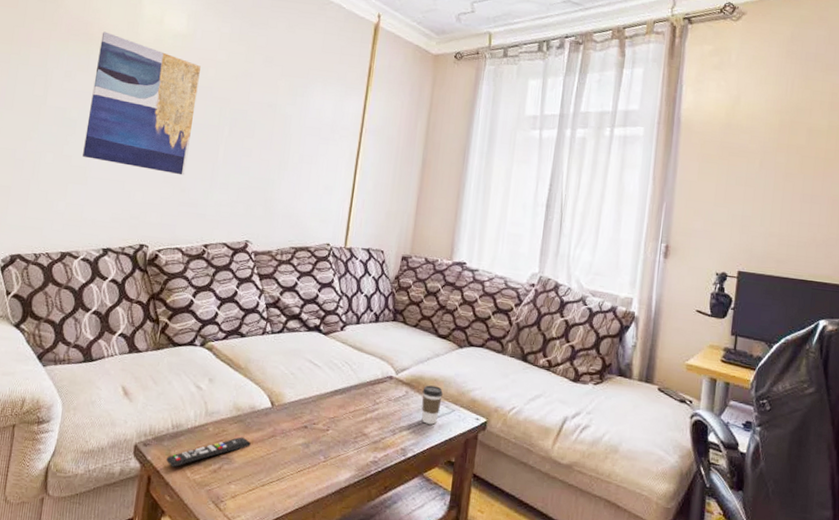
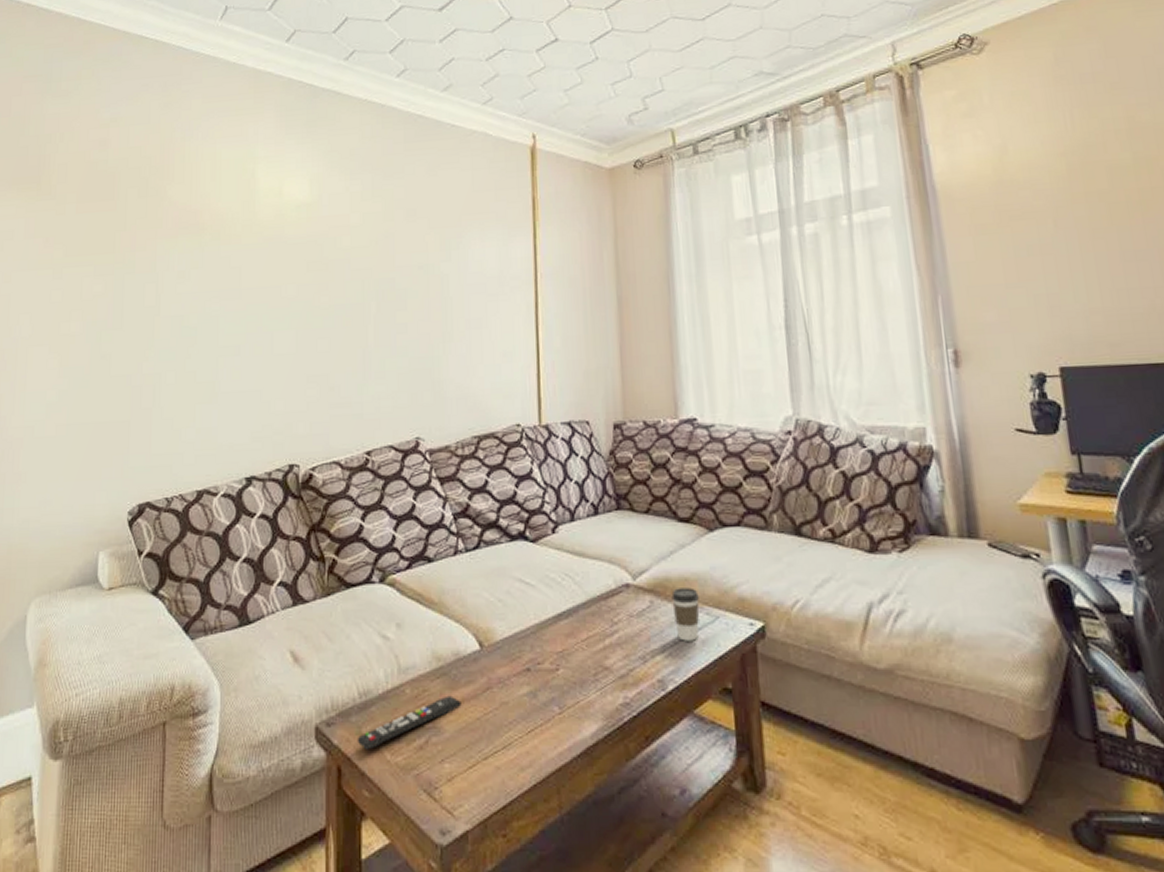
wall art: present [83,31,201,176] -> none [209,217,333,371]

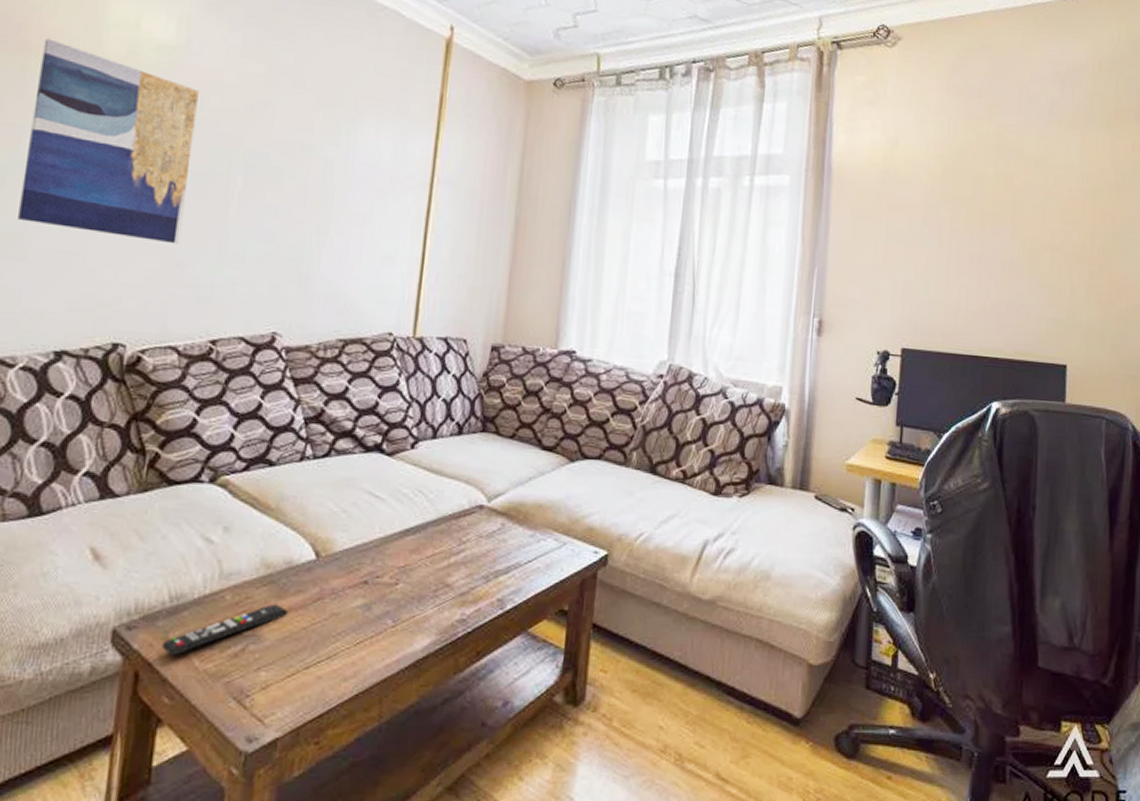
wall art: none [209,217,333,371] -> present [18,38,199,245]
coffee cup: present [671,587,700,641] -> none [523,513,551,564]

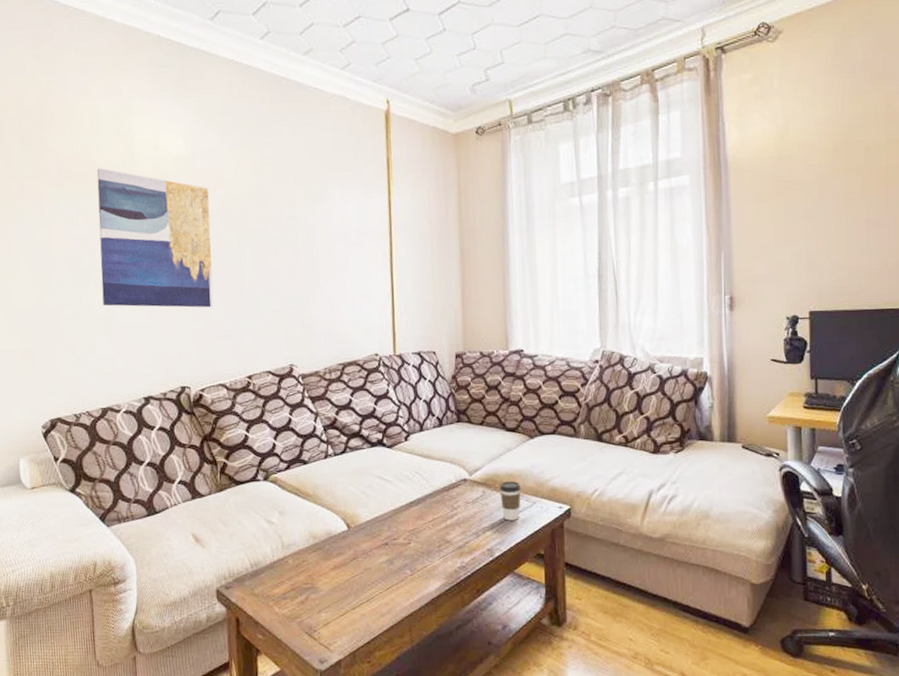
remote control: present [161,604,288,656] -> none [250,564,334,606]
coffee cup: none [523,513,551,564] -> present [499,481,521,521]

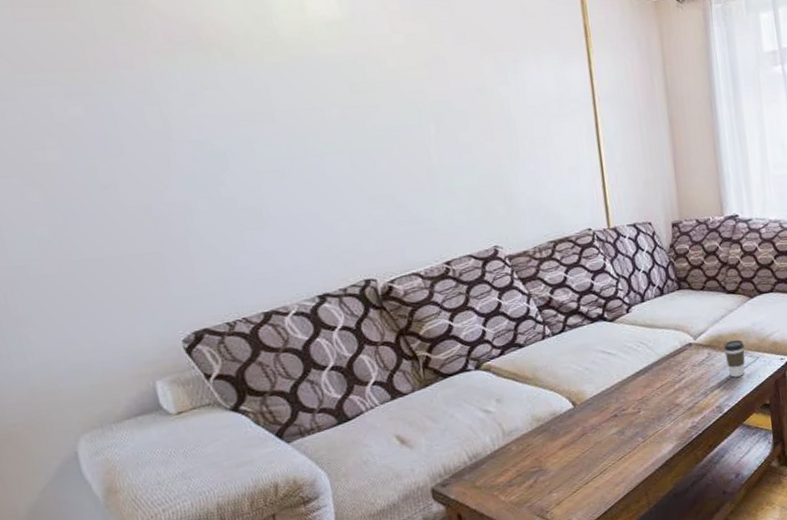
wall art: present [96,168,214,308] -> none [221,32,396,196]

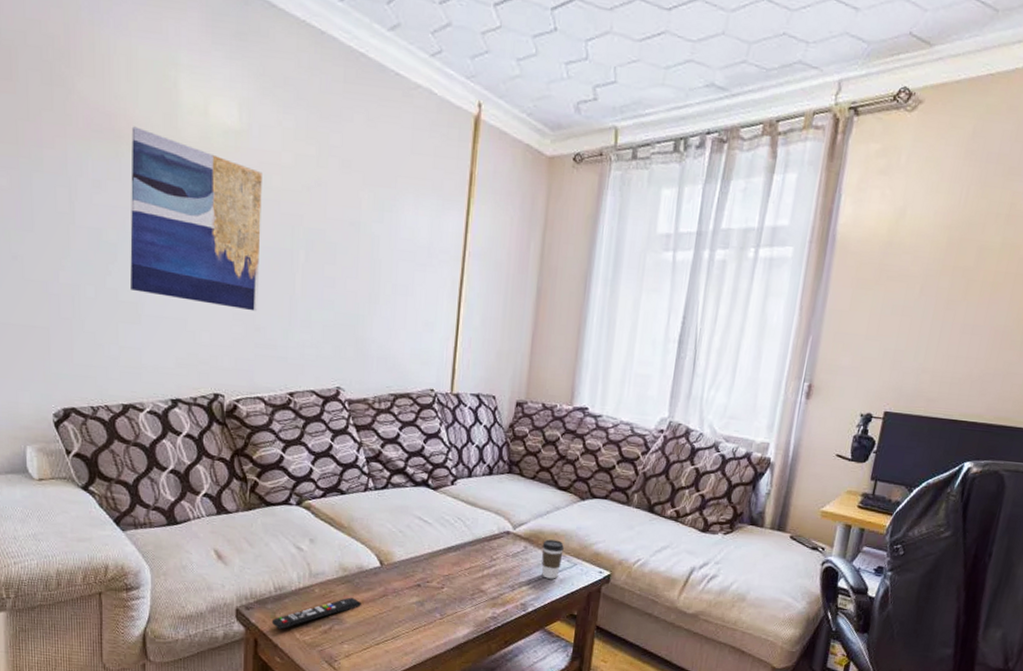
wall art: none [221,32,396,196] -> present [130,126,262,312]
remote control: none [472,445,562,498] -> present [271,597,361,630]

